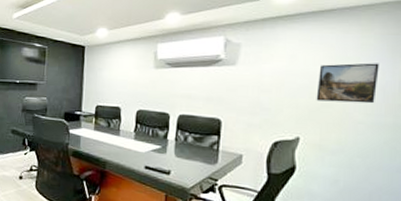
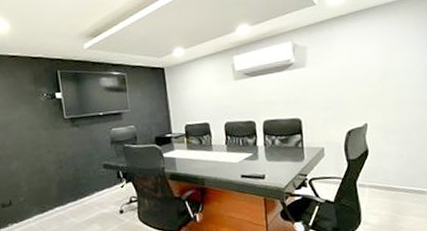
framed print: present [316,63,380,104] -> none [373,49,419,89]

